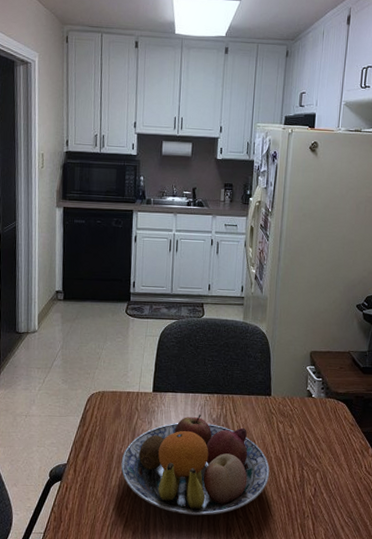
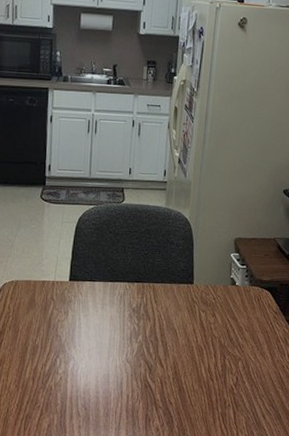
fruit bowl: present [121,414,270,516] -> none [35,303,191,407]

